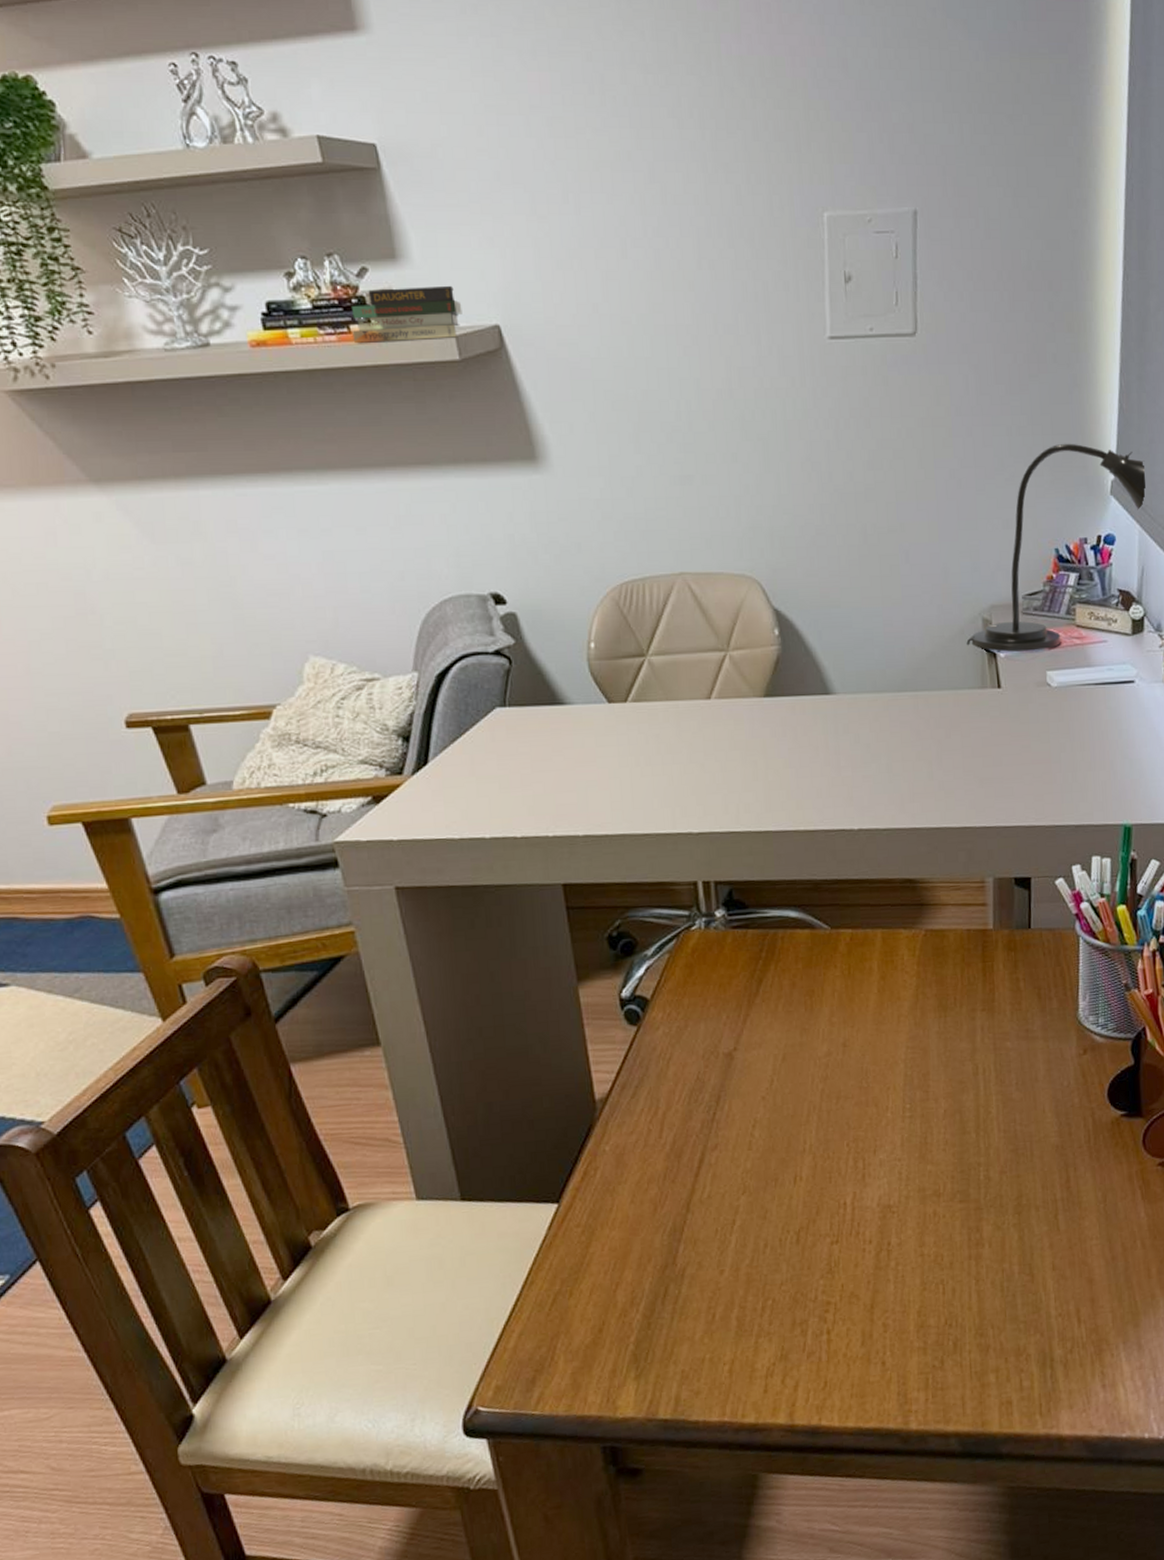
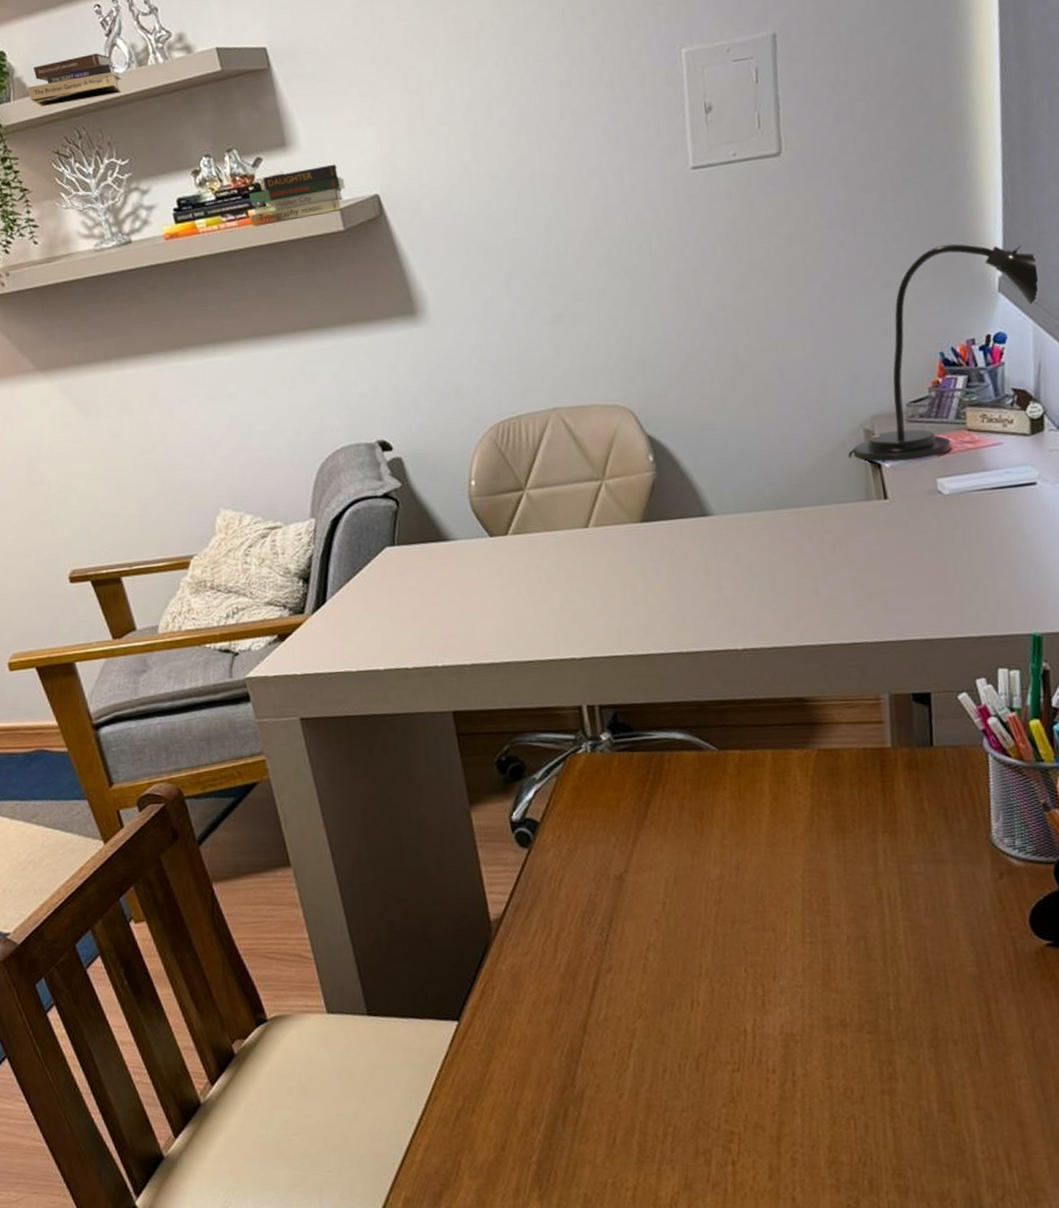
books: none [82,120,201,174] -> present [27,53,121,107]

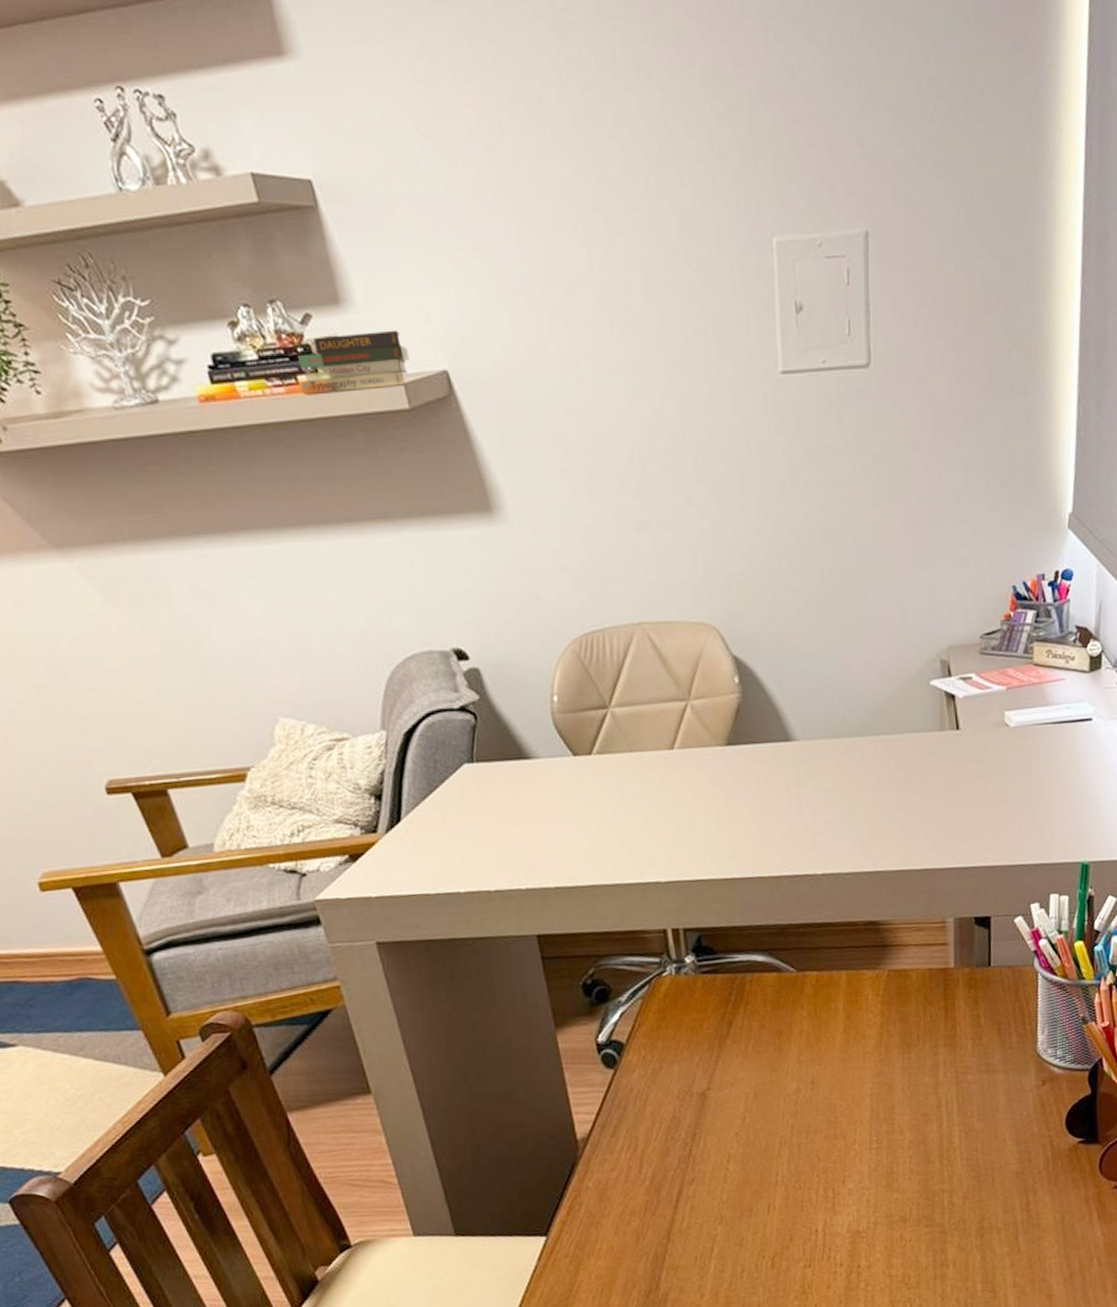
books: present [27,53,121,107] -> none [13,162,135,223]
desk lamp: present [848,243,1038,462] -> none [925,475,1104,693]

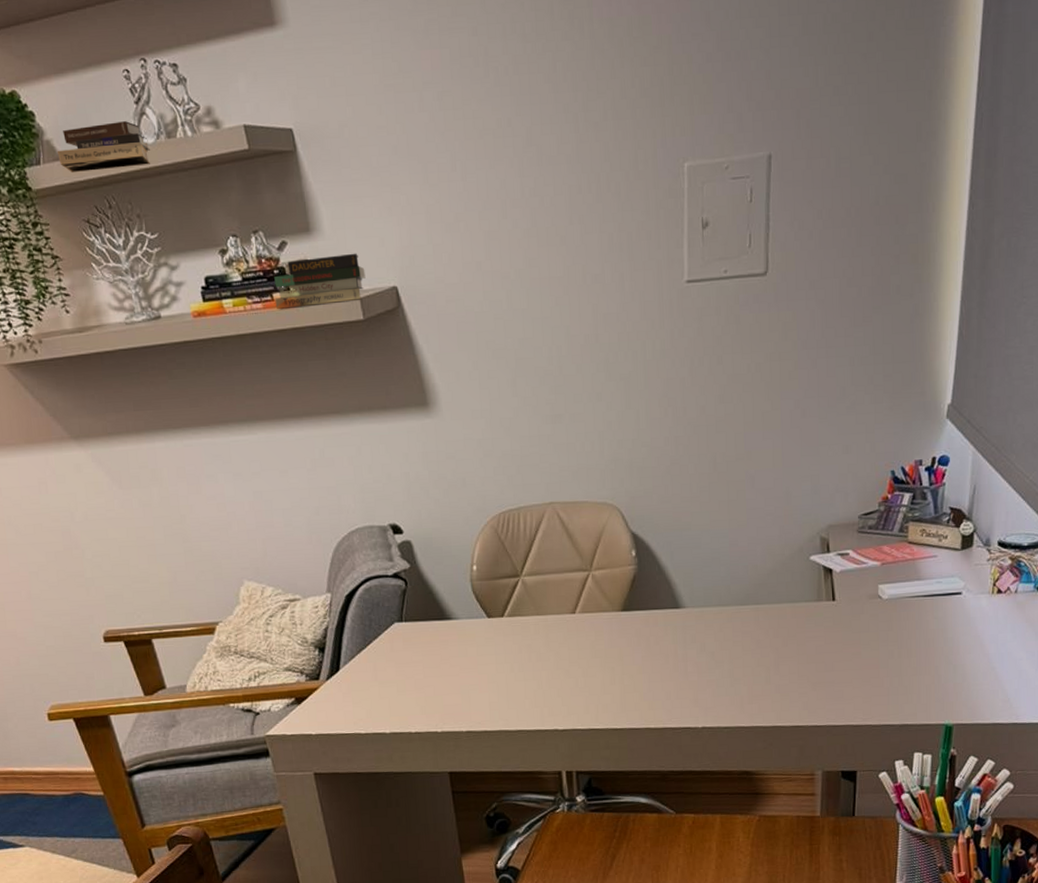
books: none [13,162,135,223] -> present [56,121,150,173]

